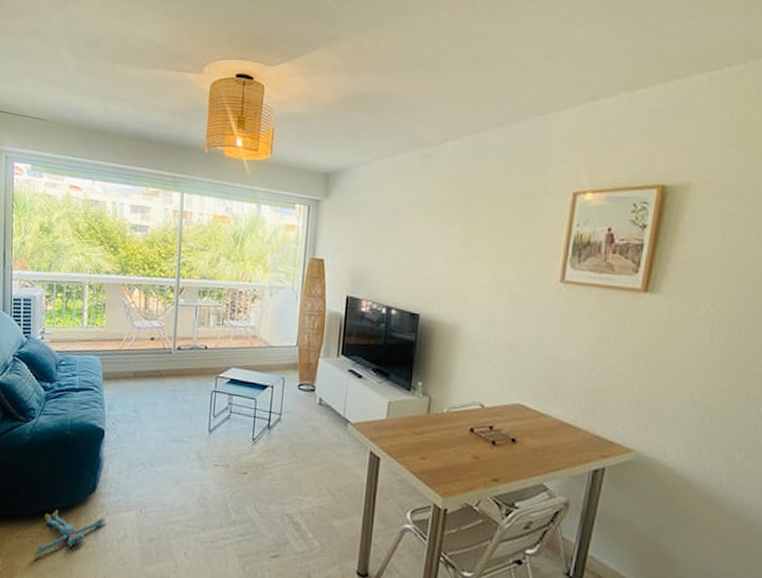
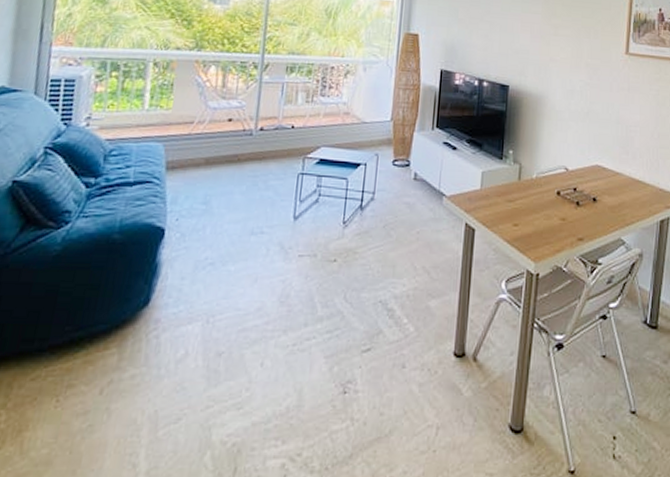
plush toy: present [31,510,105,556] -> none [51,335,160,401]

